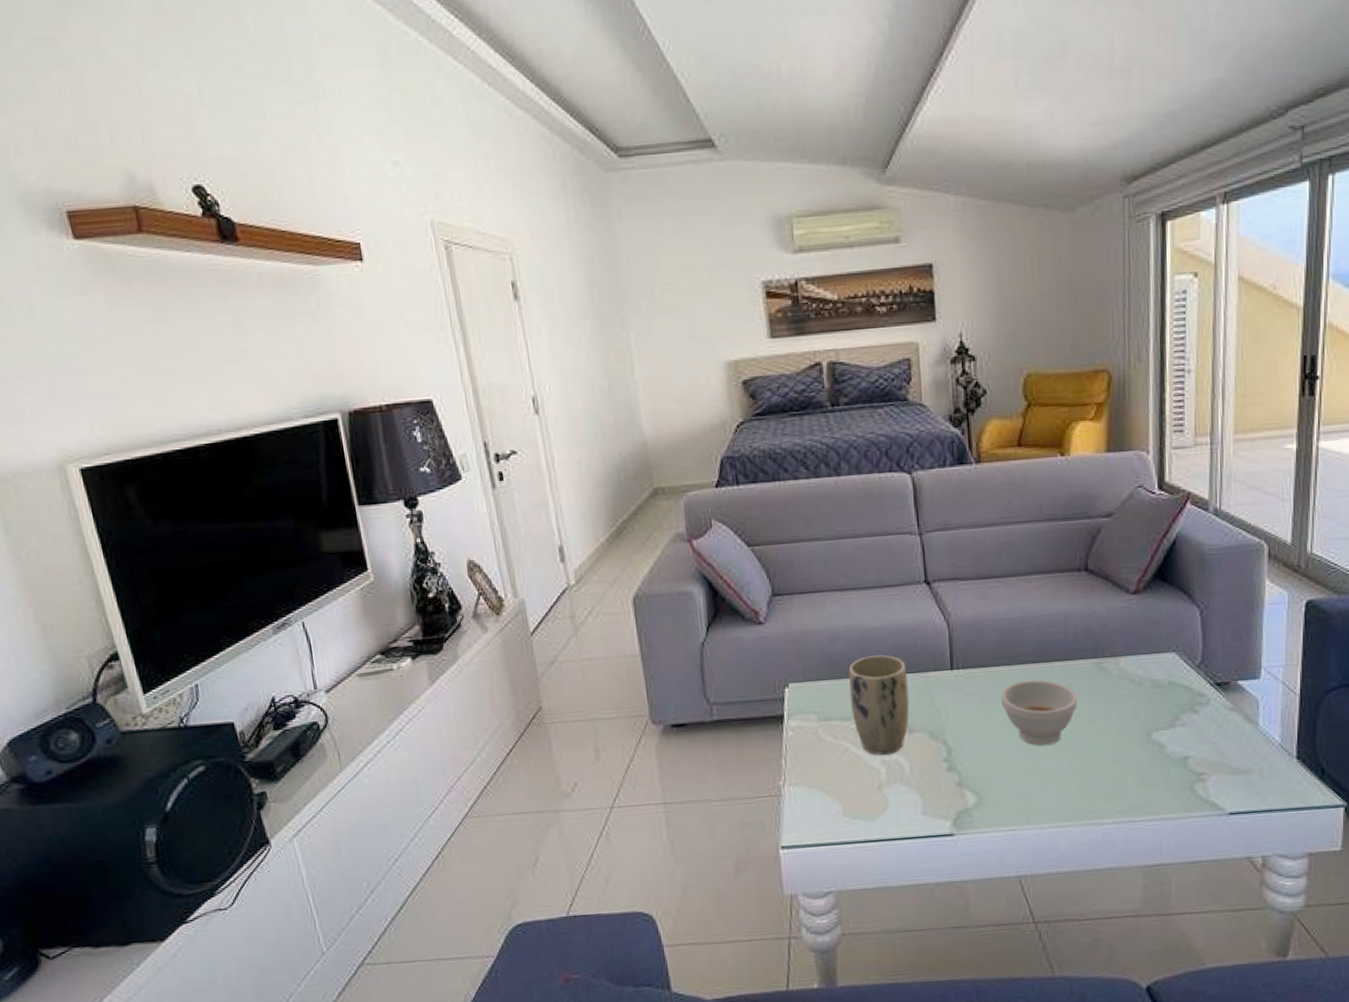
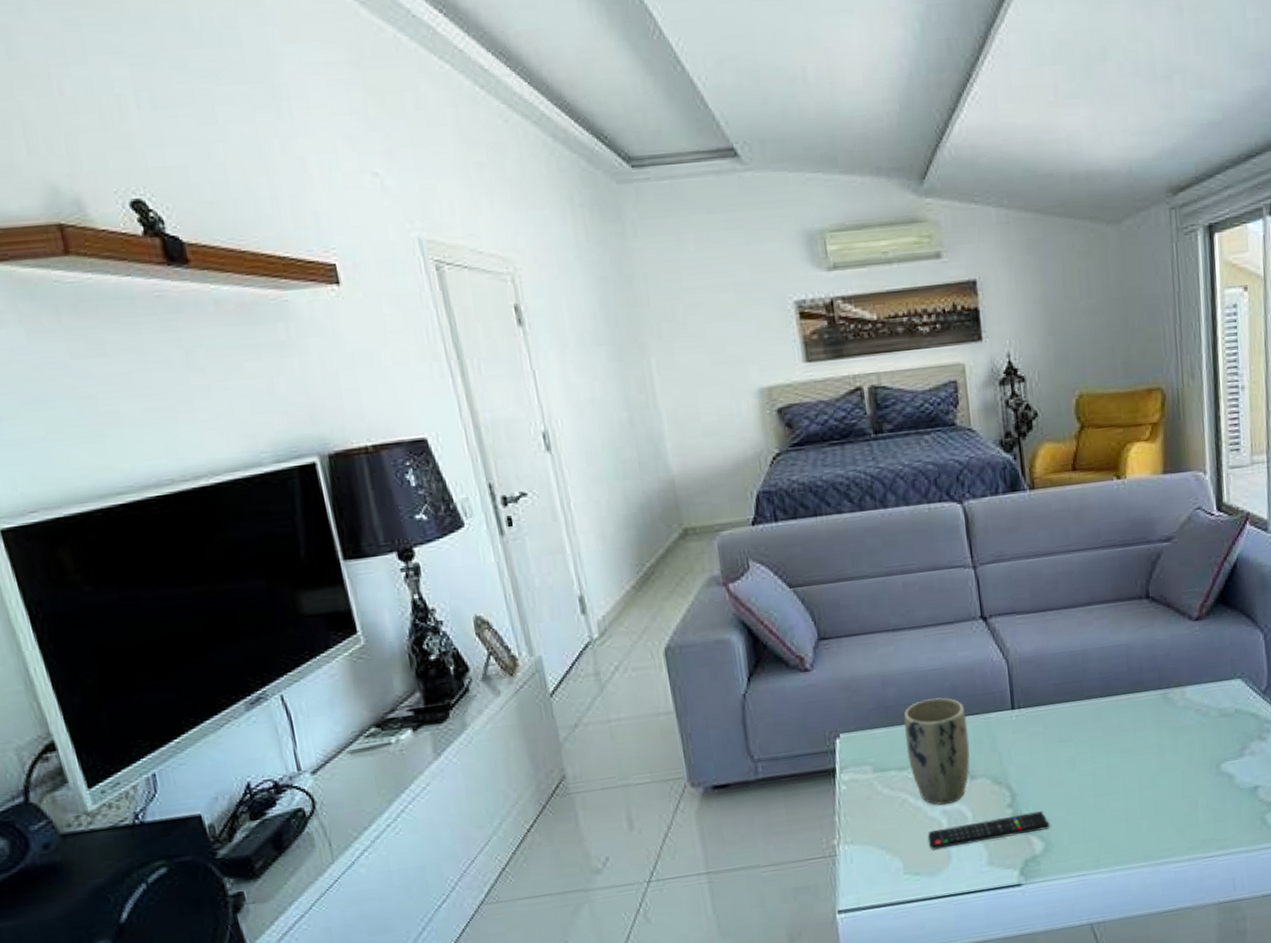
remote control: none [866,766,984,797] -> present [927,811,1051,850]
bowl: present [1001,679,1078,746] -> none [1065,714,1145,785]

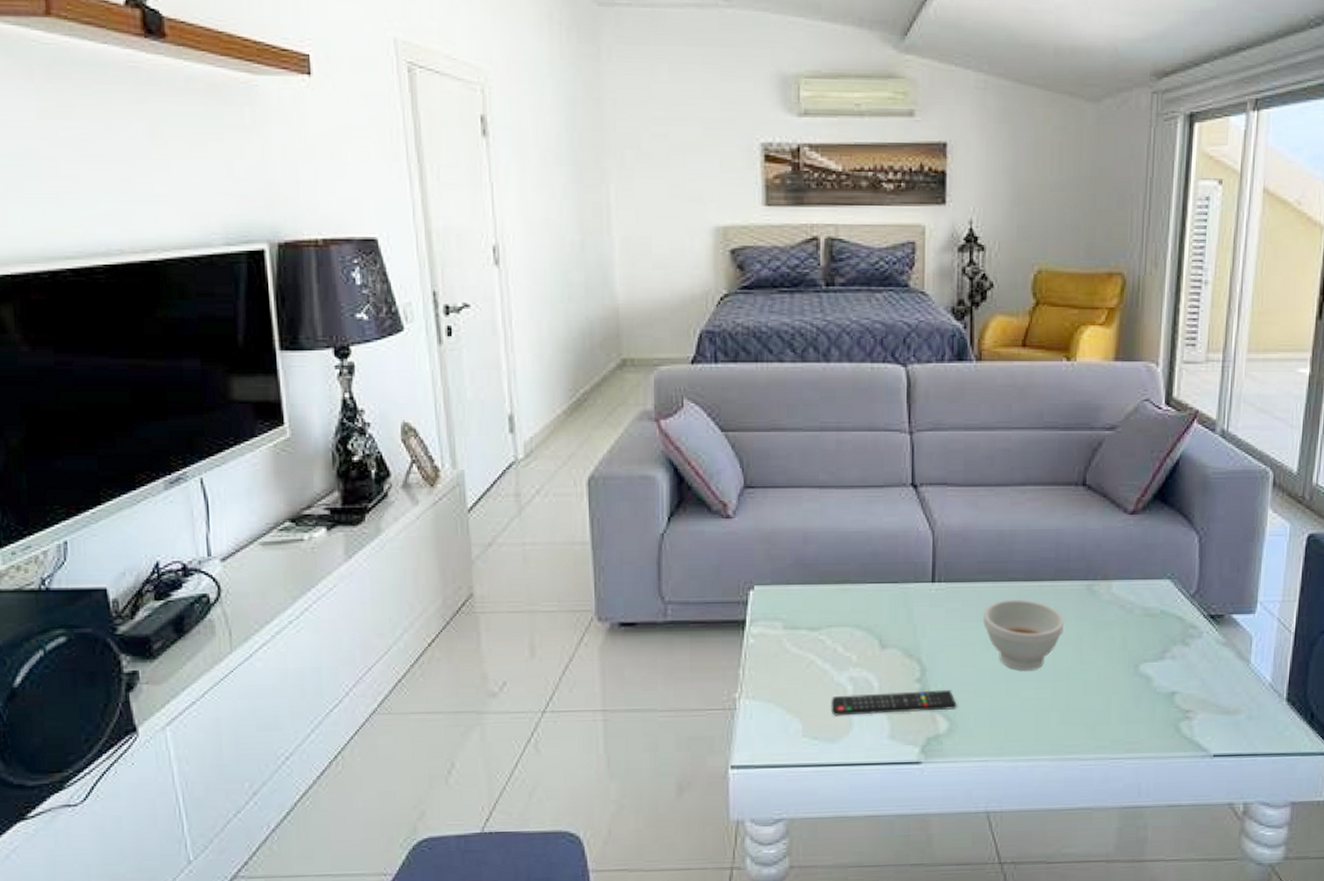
plant pot: present [904,697,970,805] -> none [820,560,885,671]
bowl: none [1065,714,1145,785] -> present [983,600,1065,672]

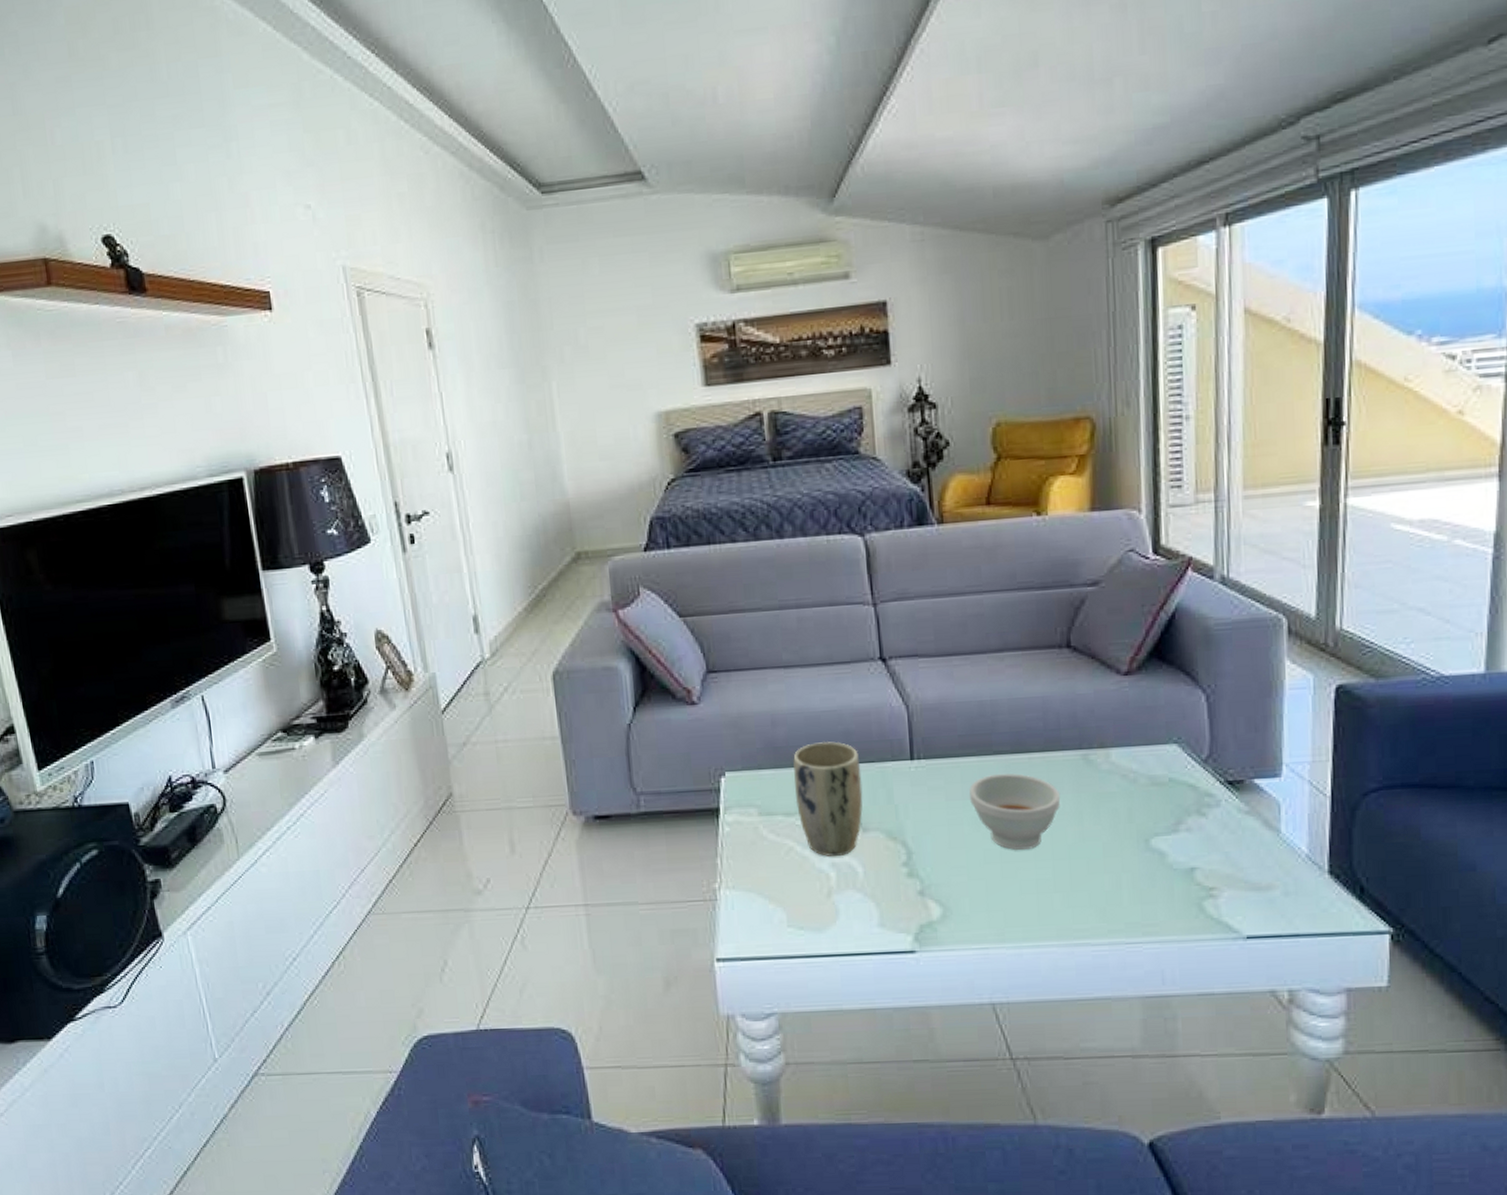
plant pot: none [820,560,885,671] -> present [793,741,863,856]
remote control: present [831,689,958,716] -> none [814,872,951,904]

